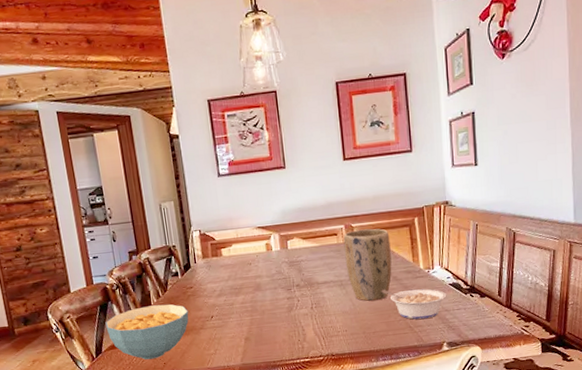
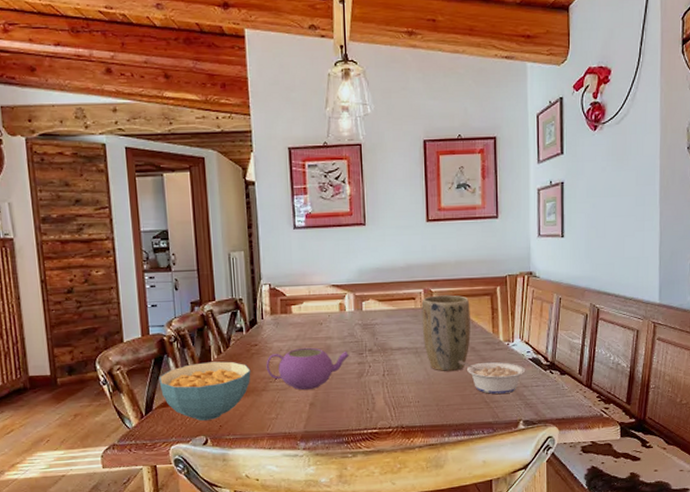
teapot: none [201,286,278,327] -> present [266,347,349,391]

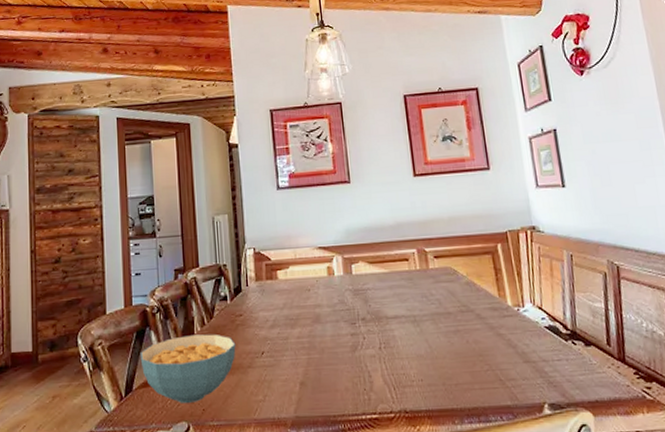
teapot: present [266,347,349,391] -> none [251,317,341,367]
plant pot: present [421,295,471,371] -> none [415,254,475,343]
legume: present [459,361,526,395] -> none [463,330,543,371]

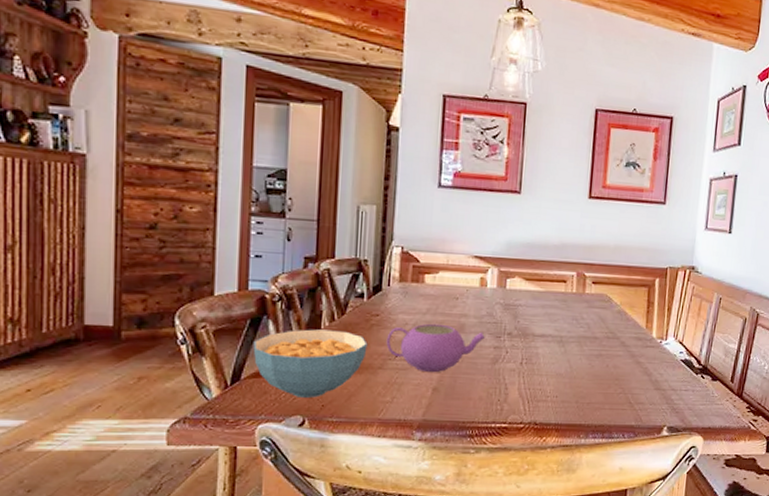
teapot: none [251,317,341,367] -> present [386,323,485,373]

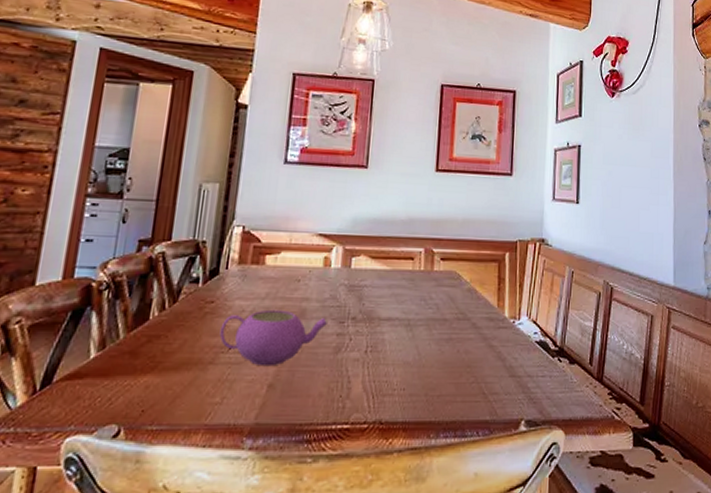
cereal bowl: present [253,329,368,398] -> none [70,320,199,402]

